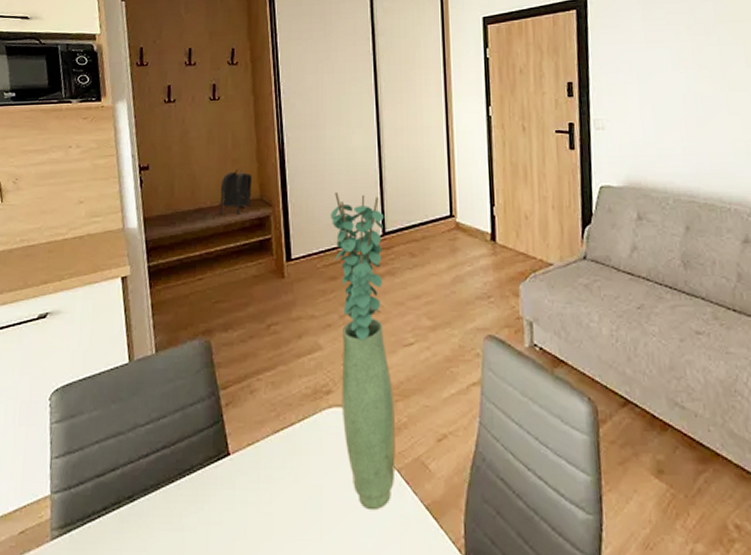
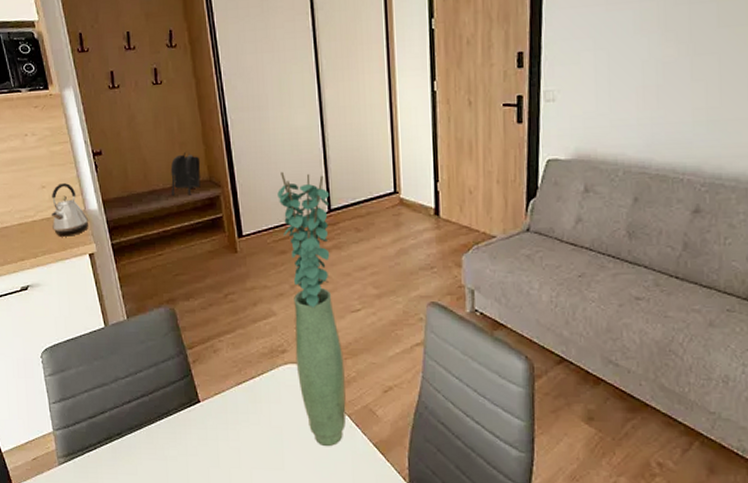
kettle: none [84,199,126,257] -> present [51,183,89,237]

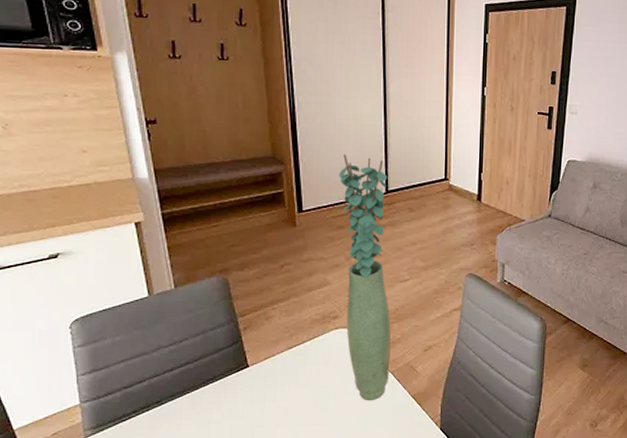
kettle: present [51,183,89,237] -> none [91,149,137,204]
backpack: present [170,152,201,196] -> none [232,129,264,170]

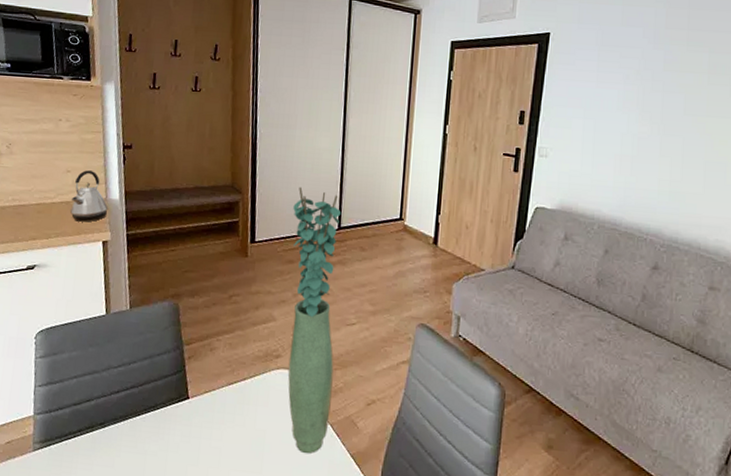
kettle: none [91,149,137,204] -> present [70,170,109,222]

